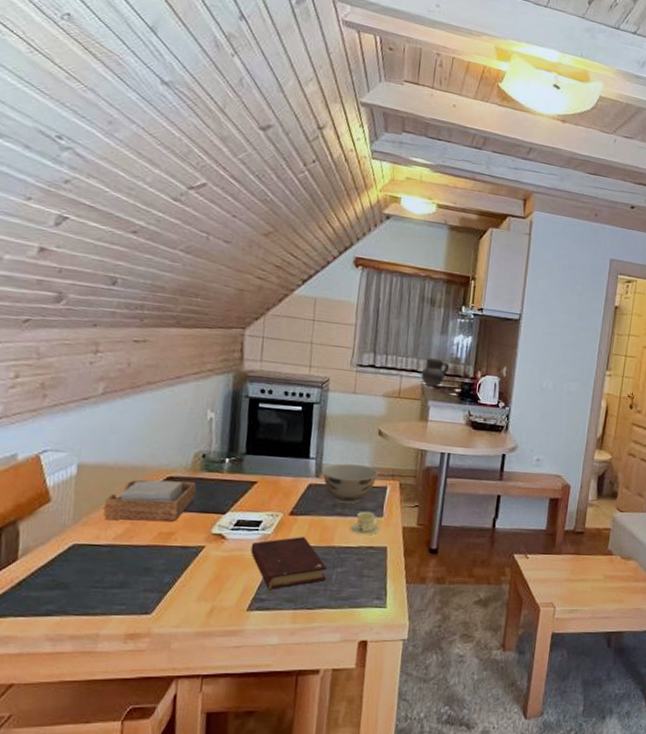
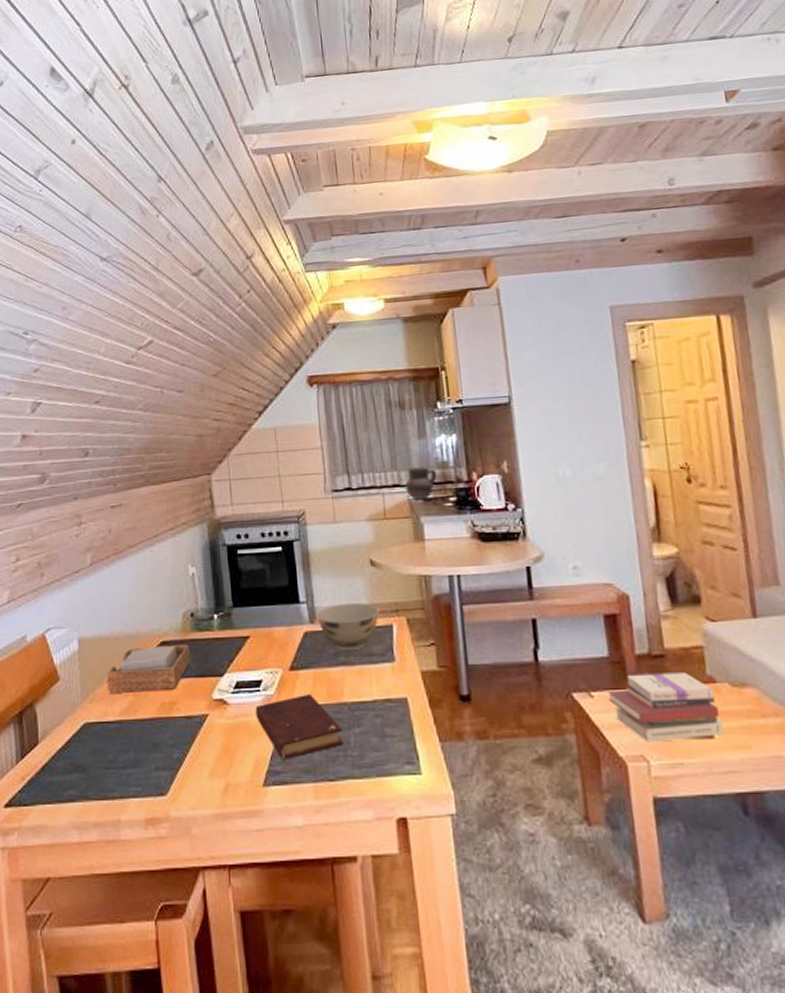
cup and saucer: present [350,511,380,535] -> none [360,657,395,686]
books: none [538,544,610,594] -> present [608,672,724,742]

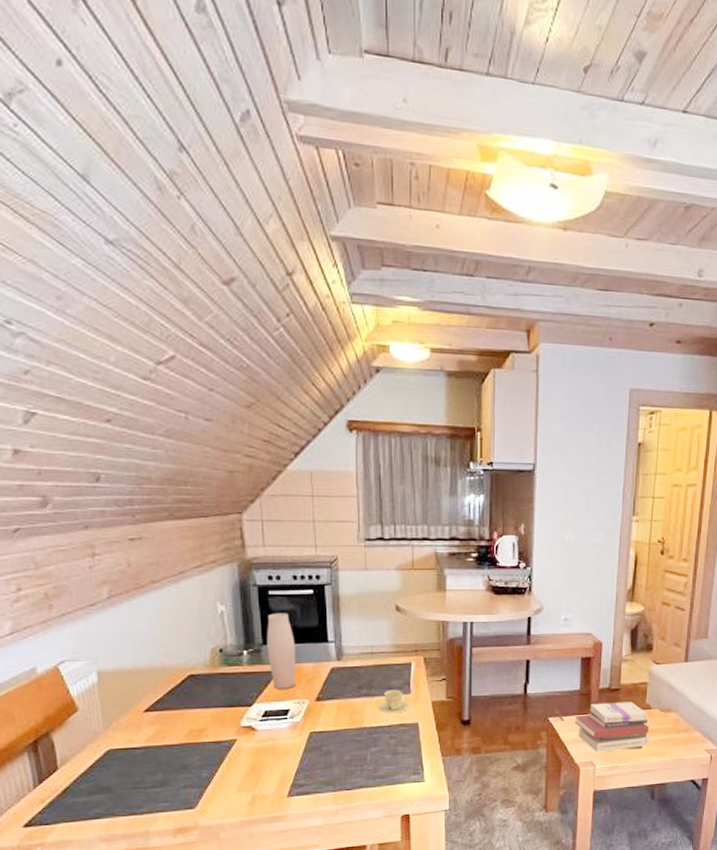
napkin holder: present [107,644,190,693] -> none [131,677,219,722]
vase: none [236,573,268,657] -> present [266,613,296,689]
book: present [255,694,344,759] -> none [282,721,362,775]
bowl: present [315,603,380,650] -> none [342,644,401,684]
cup and saucer: none [360,657,395,686] -> present [379,689,409,714]
ceramic jug: present [405,466,438,500] -> none [433,522,464,553]

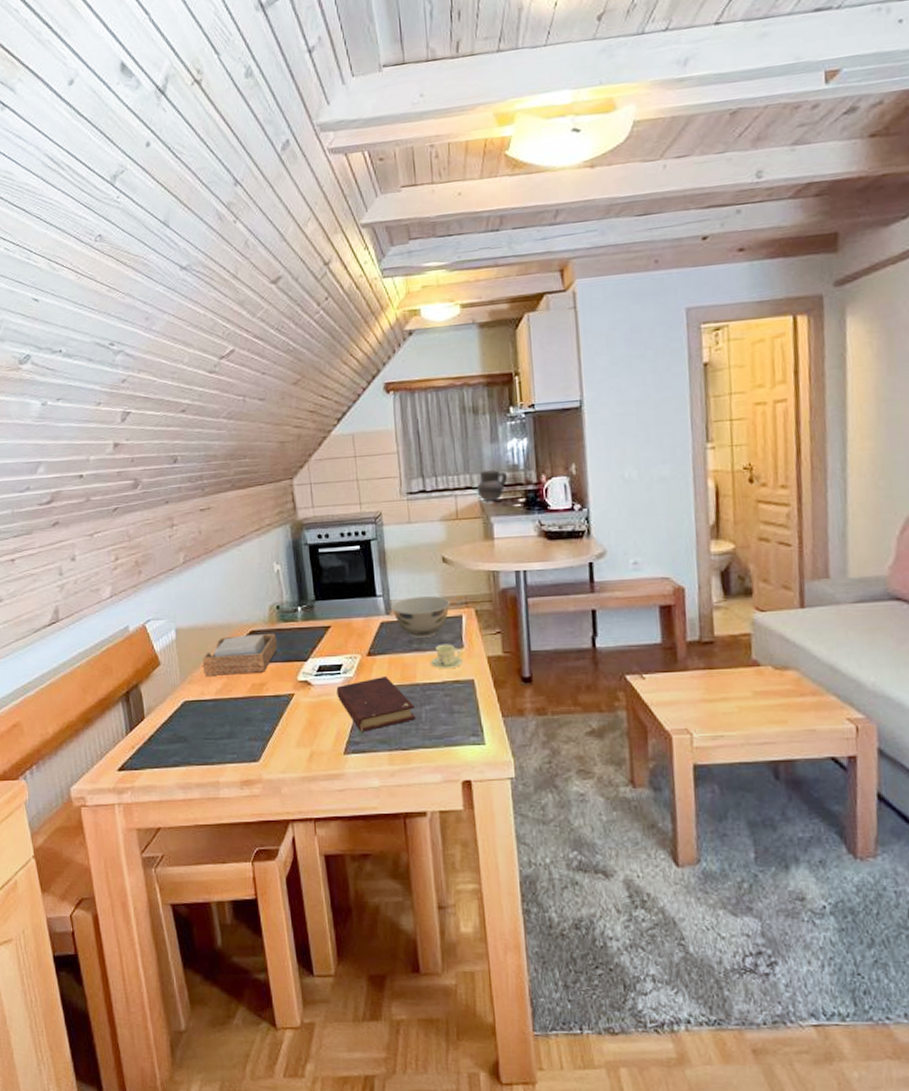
napkin holder: none [131,677,219,722] -> present [203,633,277,676]
vase: present [266,613,296,689] -> none [318,569,348,644]
book: none [282,721,362,775] -> present [336,677,417,732]
bowl: none [342,644,401,684] -> present [390,596,450,638]
ceramic jug: none [433,522,464,553] -> present [477,469,508,501]
books: present [575,702,650,752] -> none [658,657,764,718]

